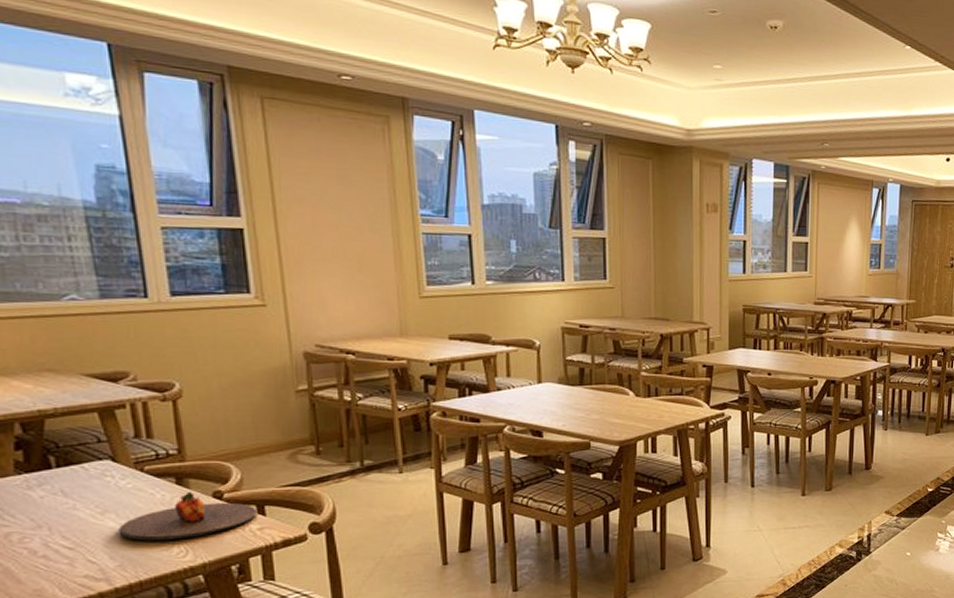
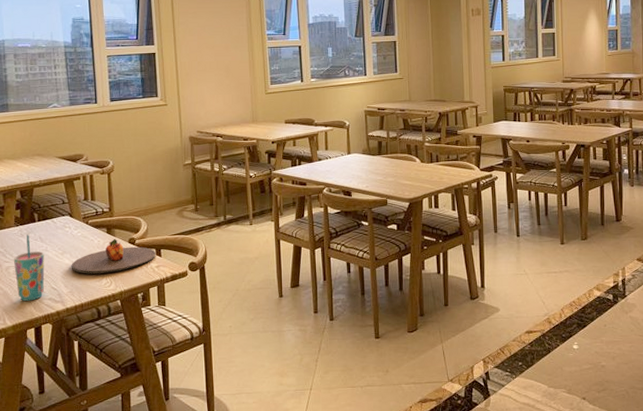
cup: none [16,486,75,581] -> present [13,235,45,301]

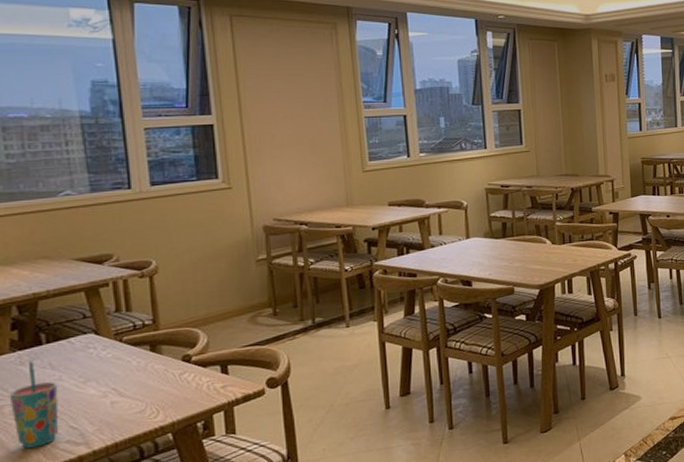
plate: present [71,238,156,274] -> none [98,357,222,405]

